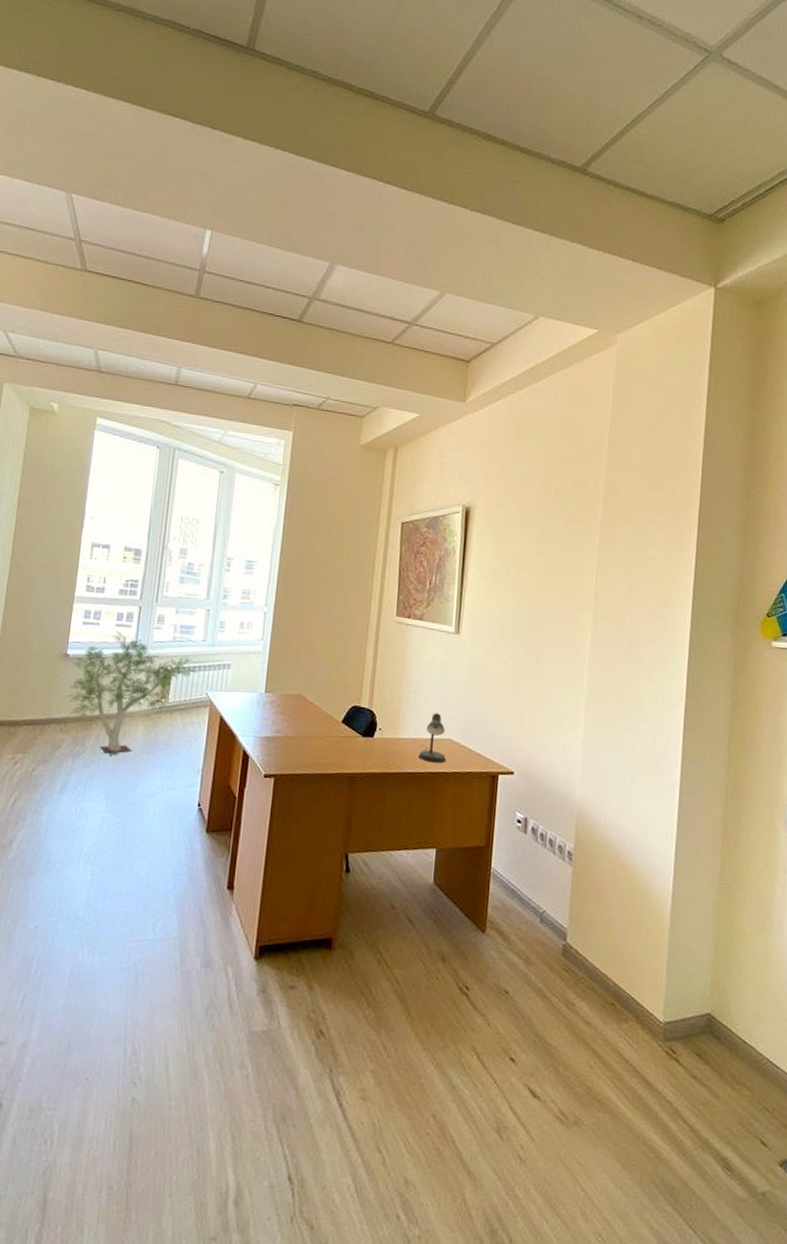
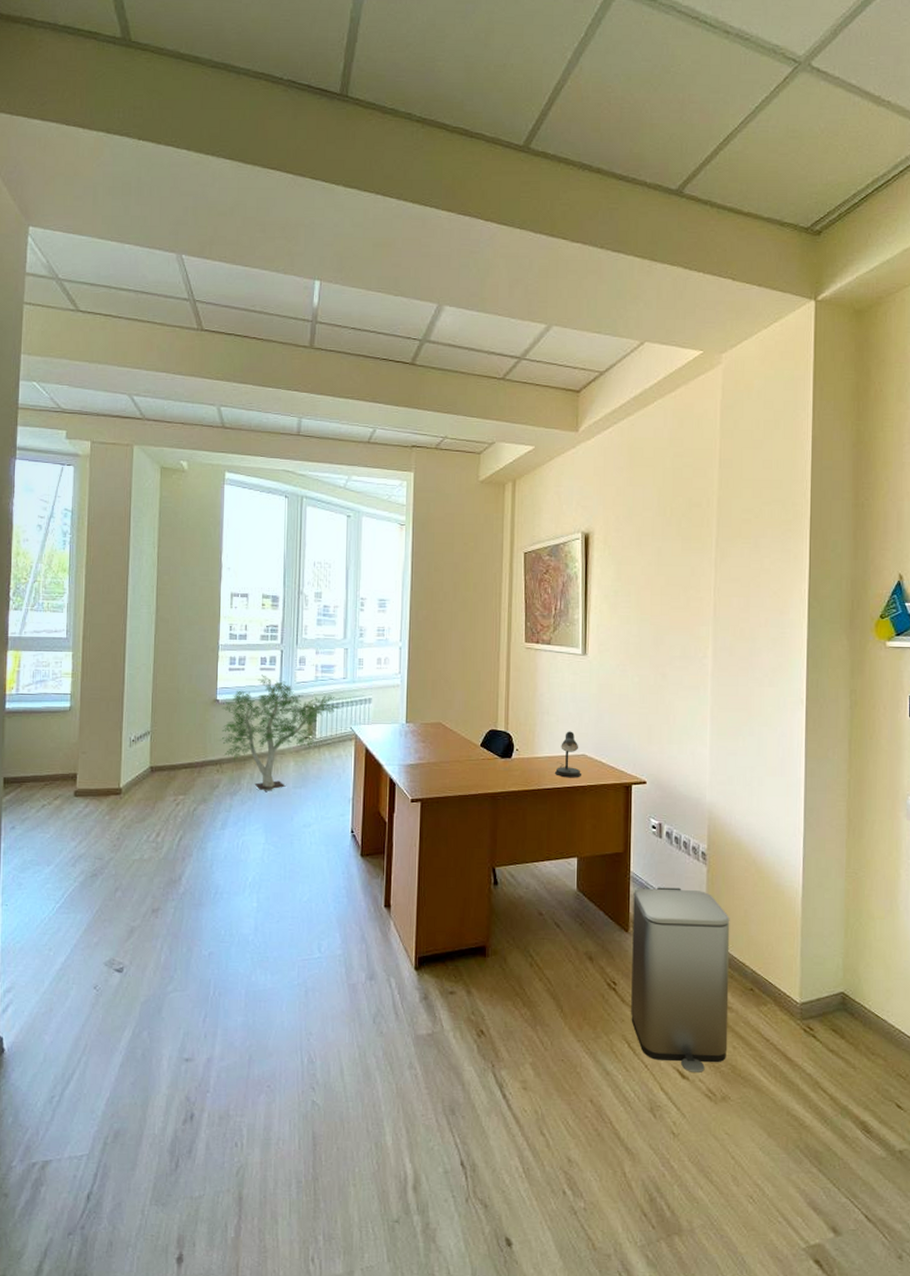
pedal bin: none [482,886,594,1094] -> present [631,887,730,1074]

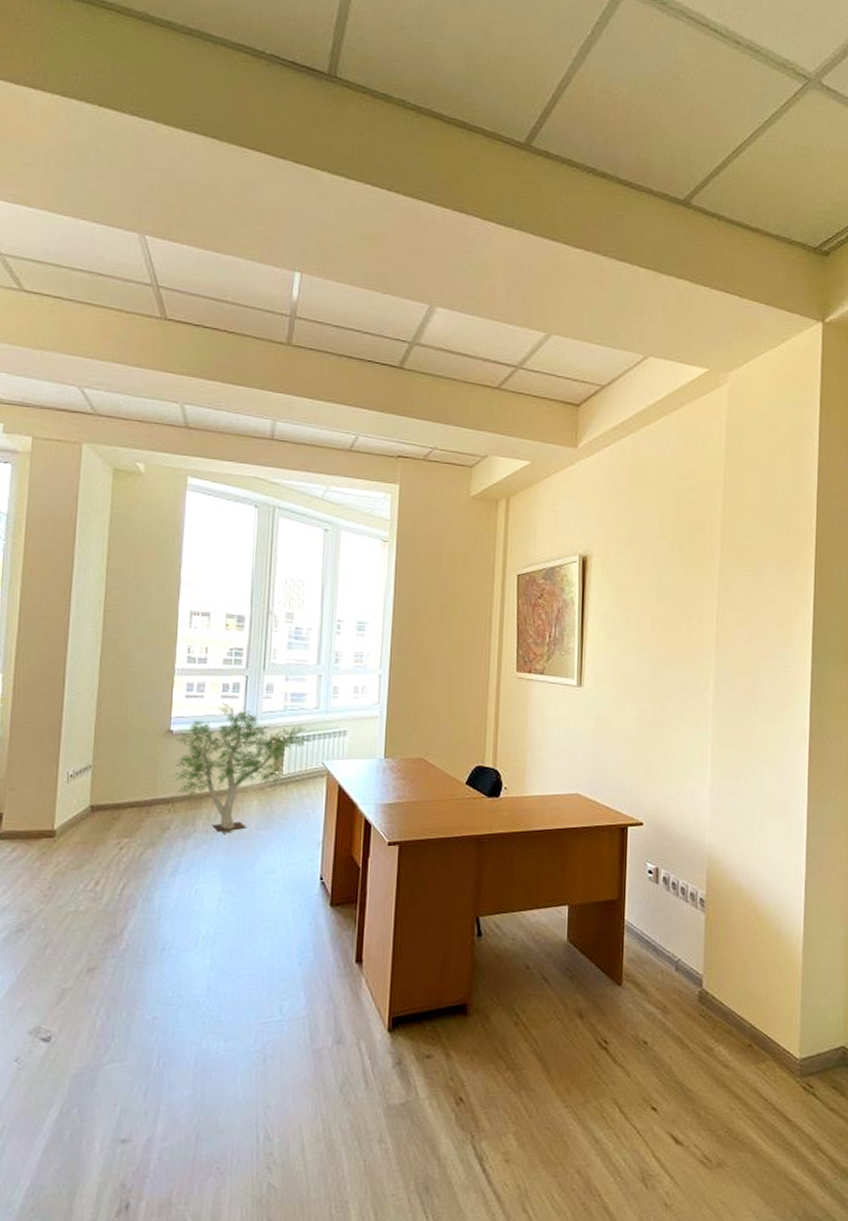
desk lamp: present [555,731,581,778] -> none [546,768,574,819]
pedal bin: present [631,887,730,1074] -> none [623,937,729,1138]

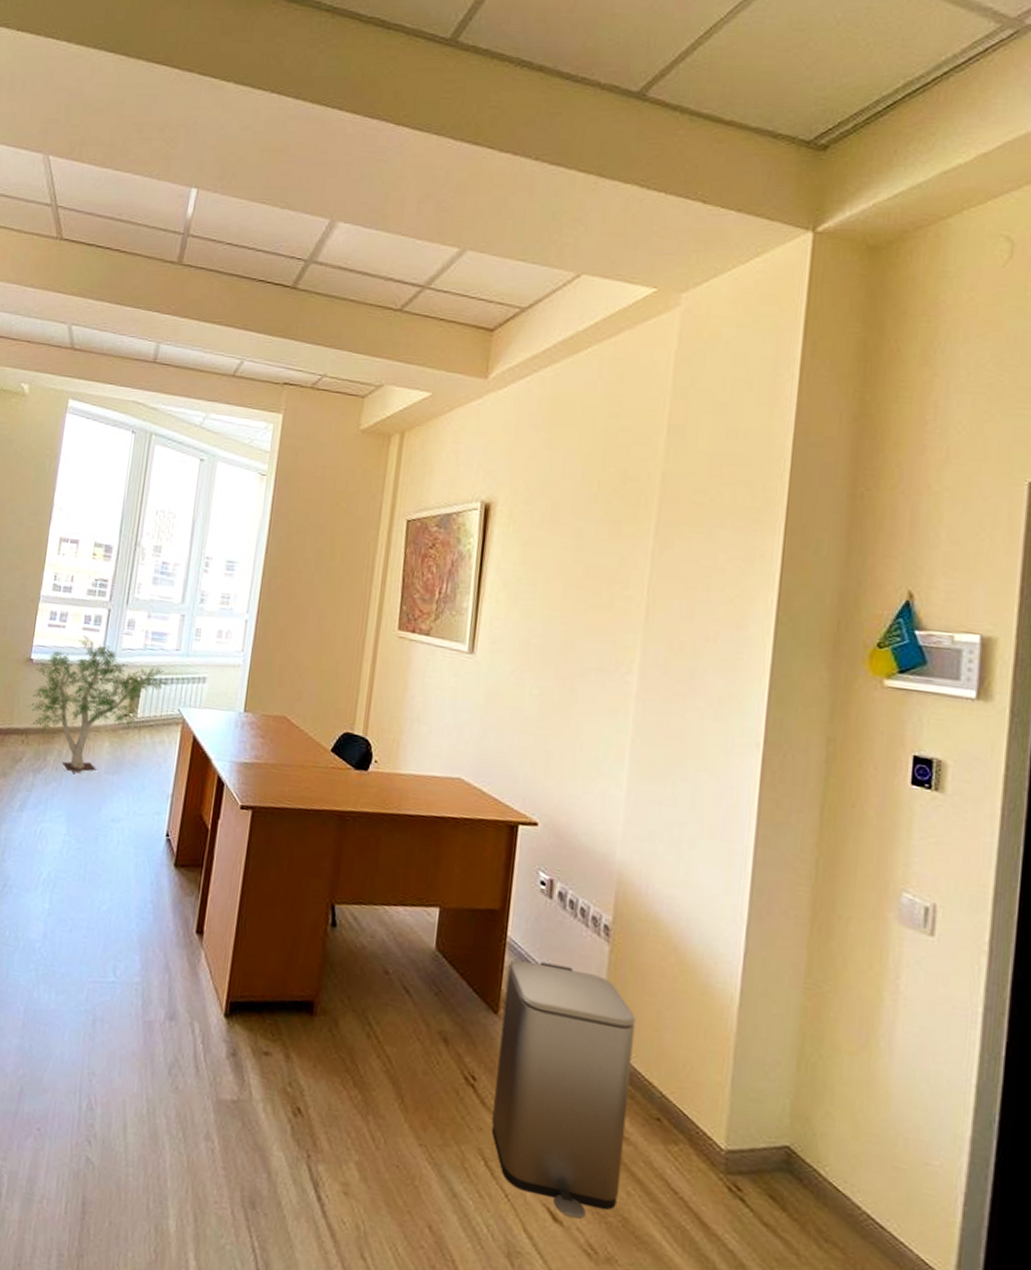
pedal bin: none [623,937,729,1138] -> present [491,960,636,1220]

